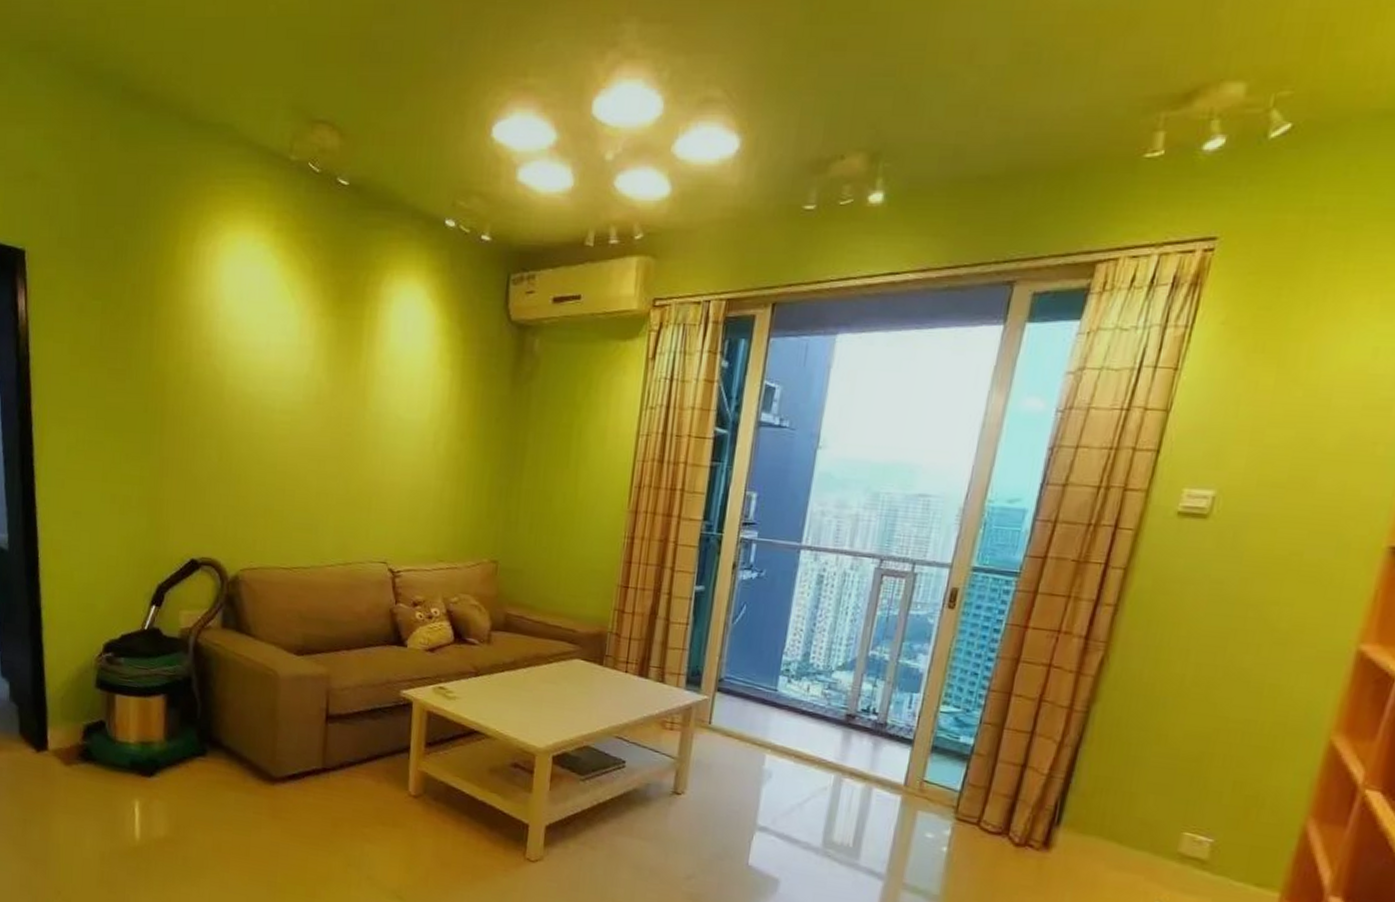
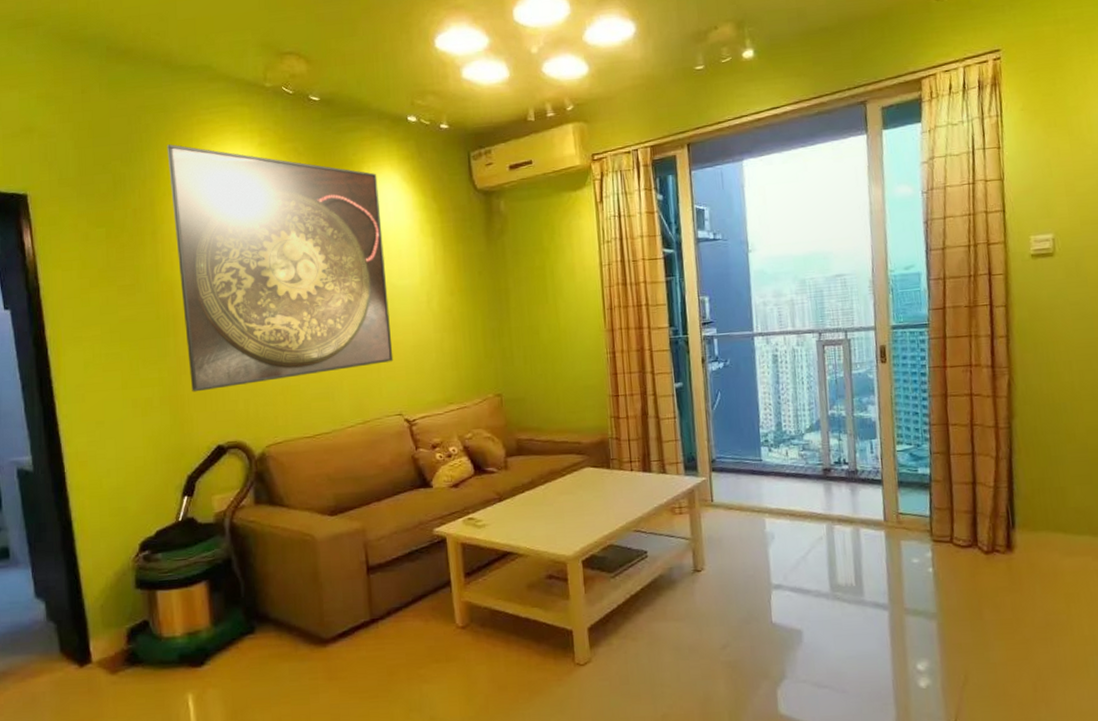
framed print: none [171,214,400,504] -> present [167,144,394,392]

